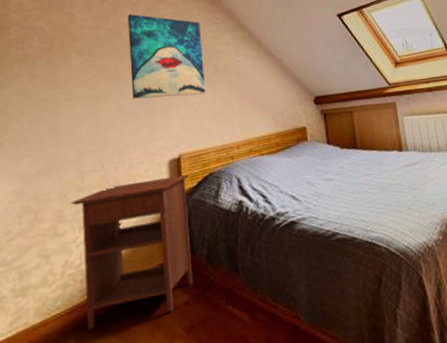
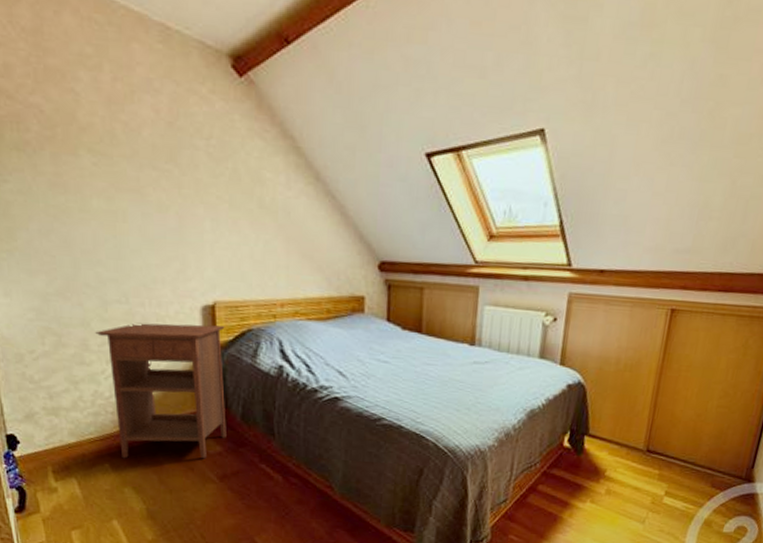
wall art: present [127,14,206,99] -> none [147,105,247,234]

